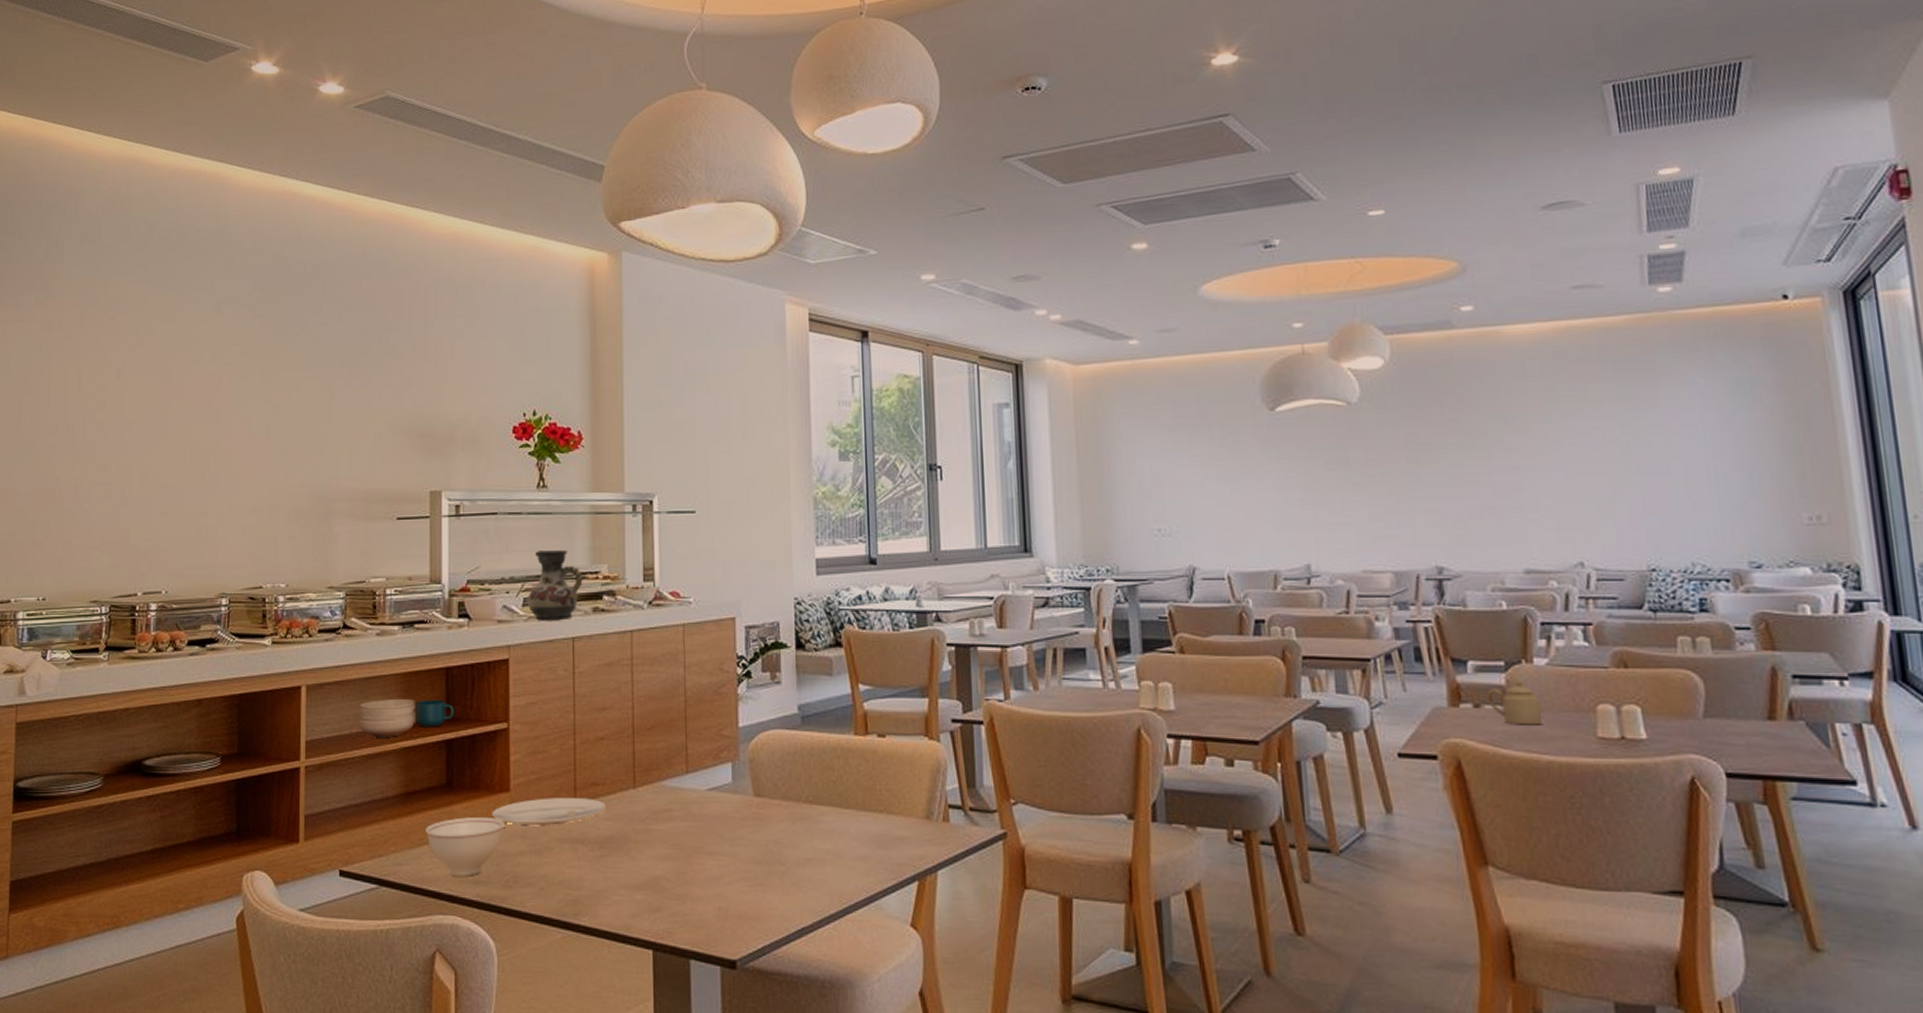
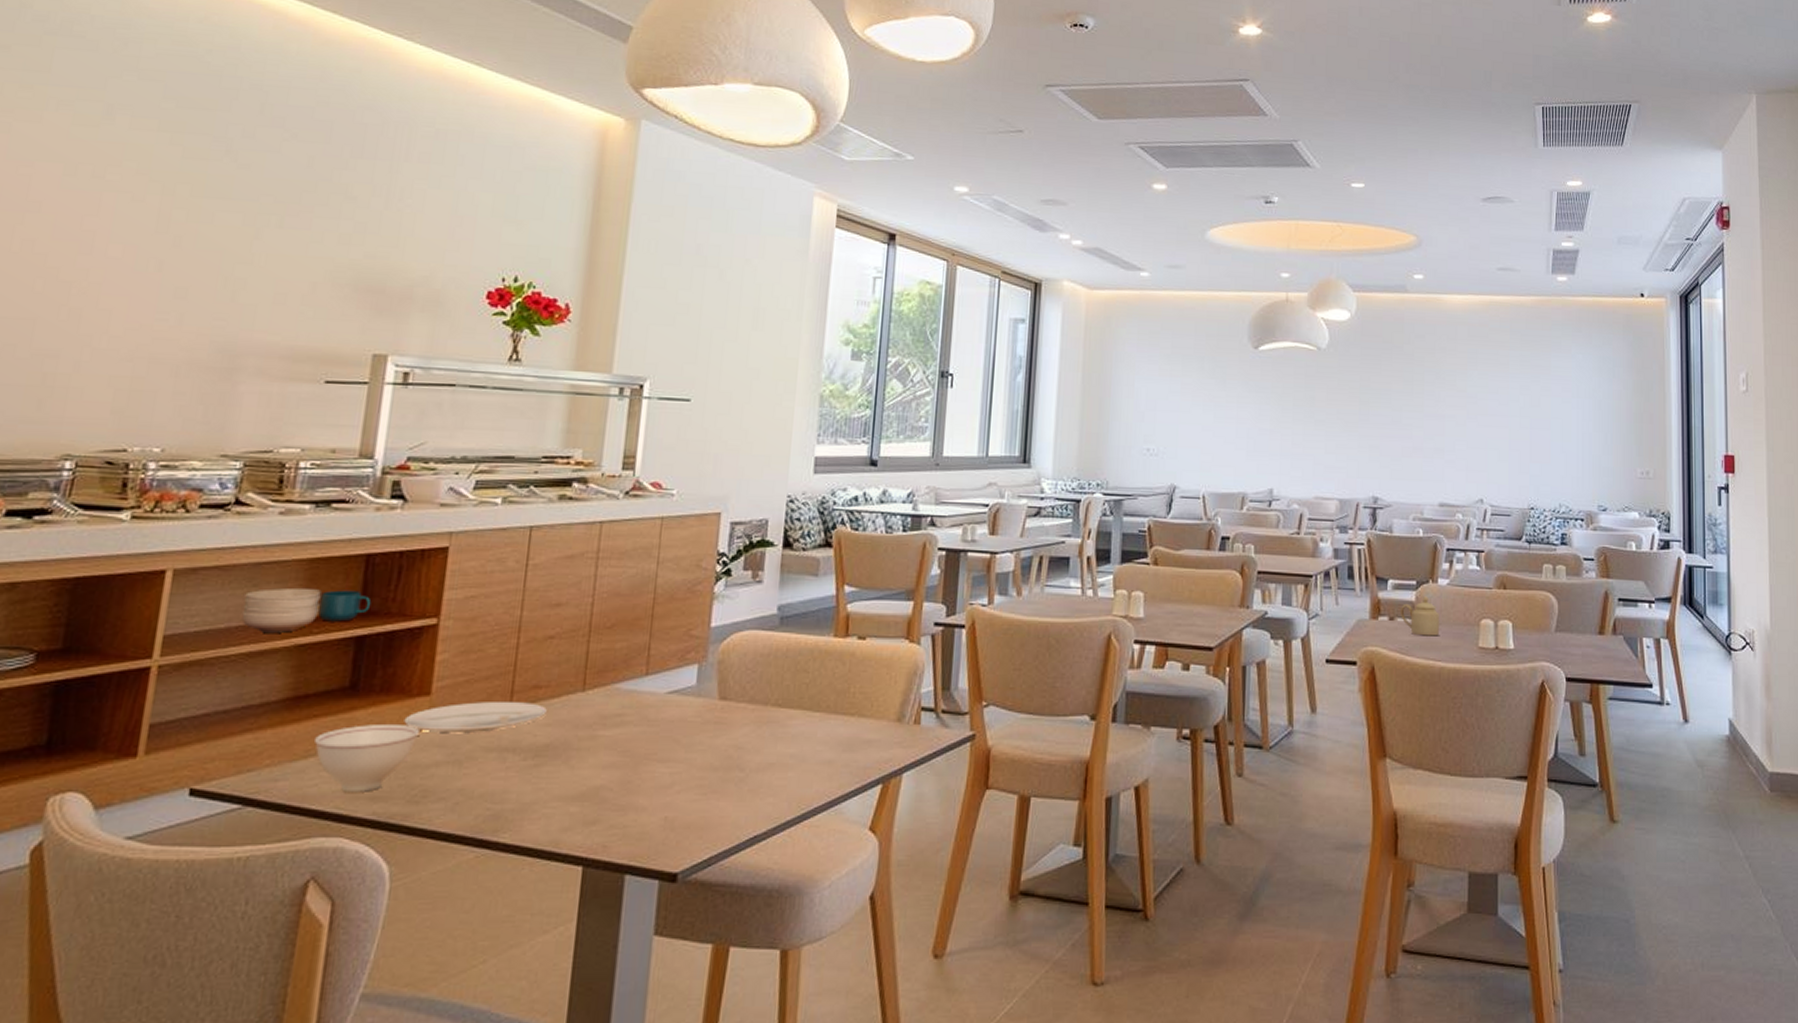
jug: present [528,550,583,621] -> none [480,430,552,508]

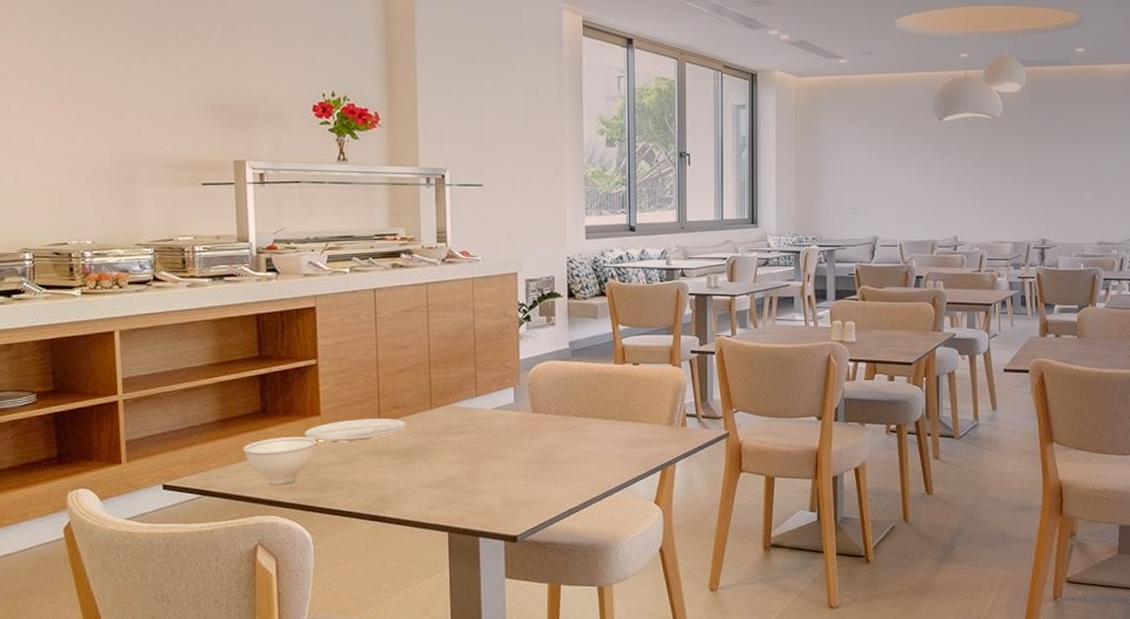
bowl: present [240,587,321,633] -> none [173,340,229,374]
cup: present [318,590,372,622] -> none [228,341,266,365]
sugar bowl: present [1401,596,1439,636] -> none [1065,317,1097,349]

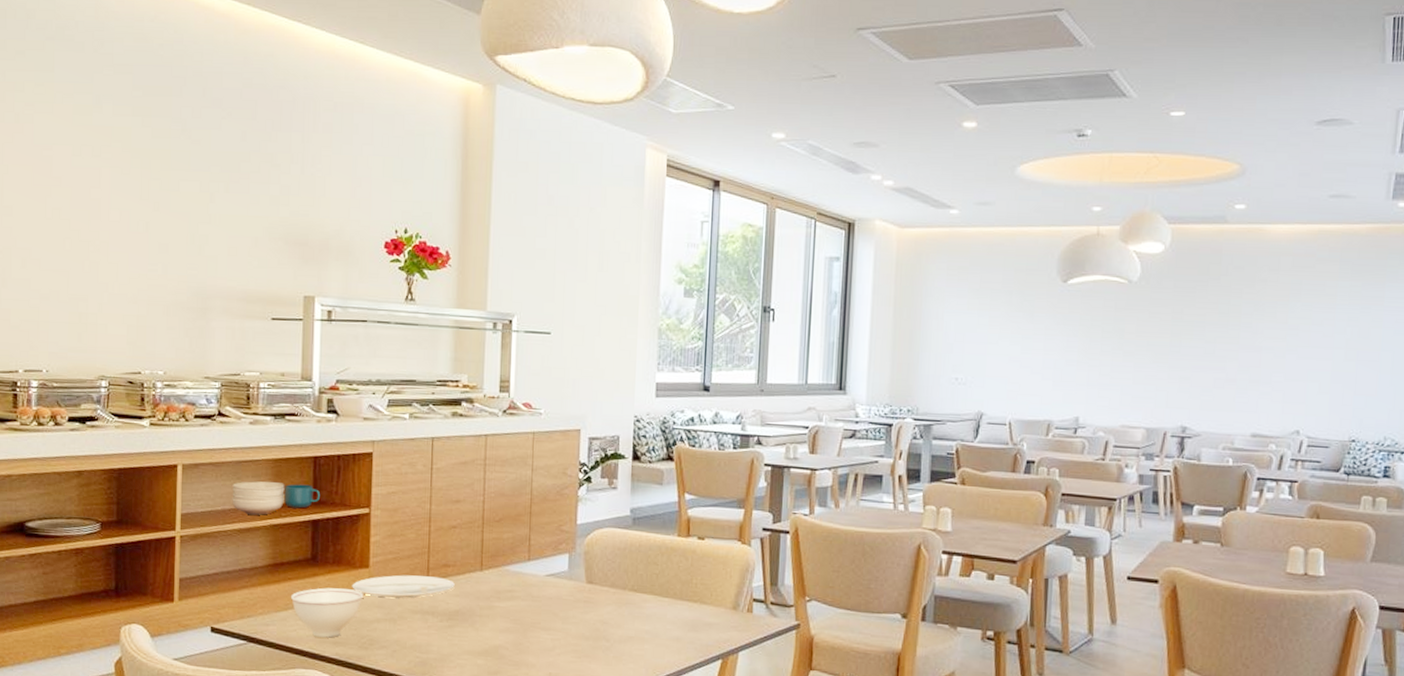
bowl: none [173,340,229,374] -> present [231,481,285,515]
cup: none [228,341,266,365] -> present [284,484,321,509]

